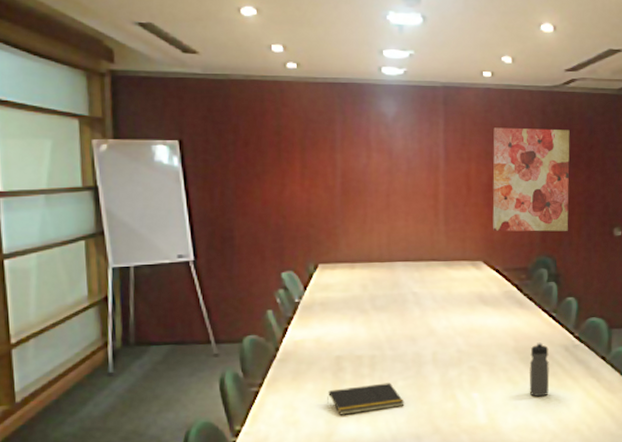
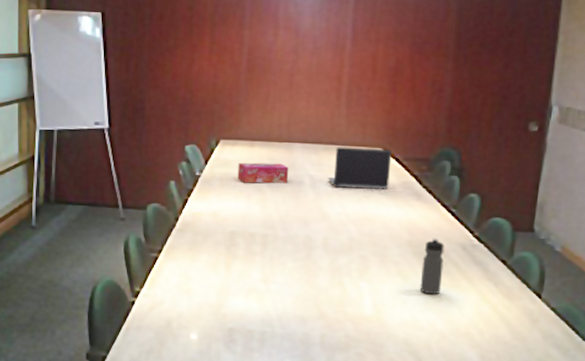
notepad: present [327,383,405,415] -> none [219,262,292,290]
tissue box: none [339,283,393,306] -> present [237,162,289,184]
laptop computer: none [432,262,492,303] -> present [328,147,392,189]
wall art: present [492,127,570,232] -> none [396,8,490,123]

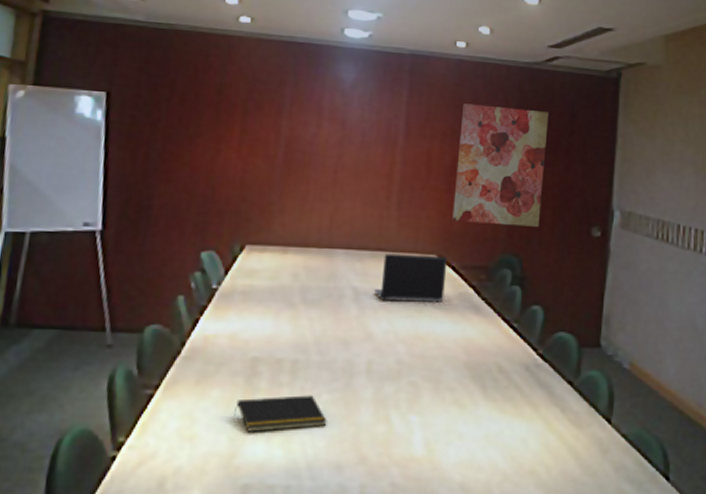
notepad: none [219,262,292,290] -> present [234,395,327,432]
tissue box: present [237,162,289,184] -> none [265,272,329,298]
wall art: none [396,8,490,123] -> present [452,103,549,227]
water bottle: present [419,238,445,295] -> none [478,358,506,426]

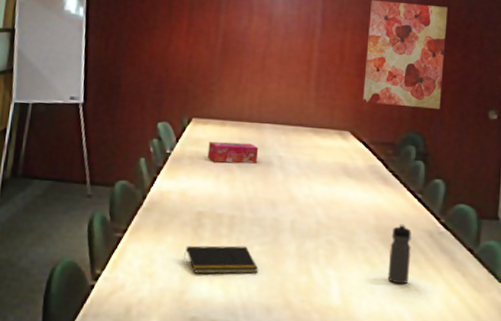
tissue box: none [265,272,329,298] -> present [207,141,259,164]
laptop computer: present [374,253,448,302] -> none [297,129,359,173]
water bottle: none [478,358,506,426] -> present [387,224,412,285]

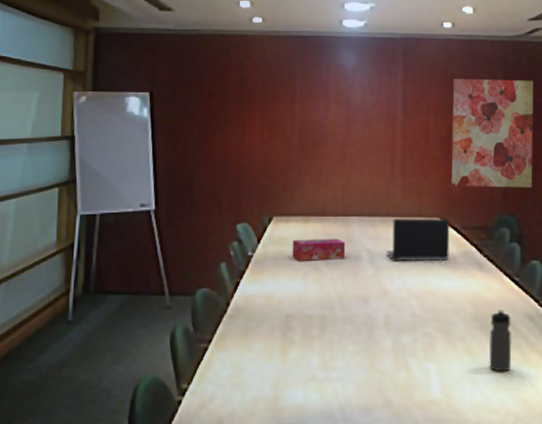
notepad: present [184,245,259,274] -> none [275,346,354,379]
laptop computer: none [297,129,359,173] -> present [387,218,450,261]

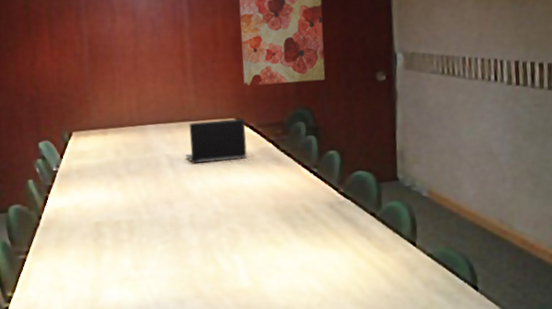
tissue box: present [292,238,346,261] -> none [93,147,146,172]
water bottle: present [489,310,512,372] -> none [291,200,315,258]

